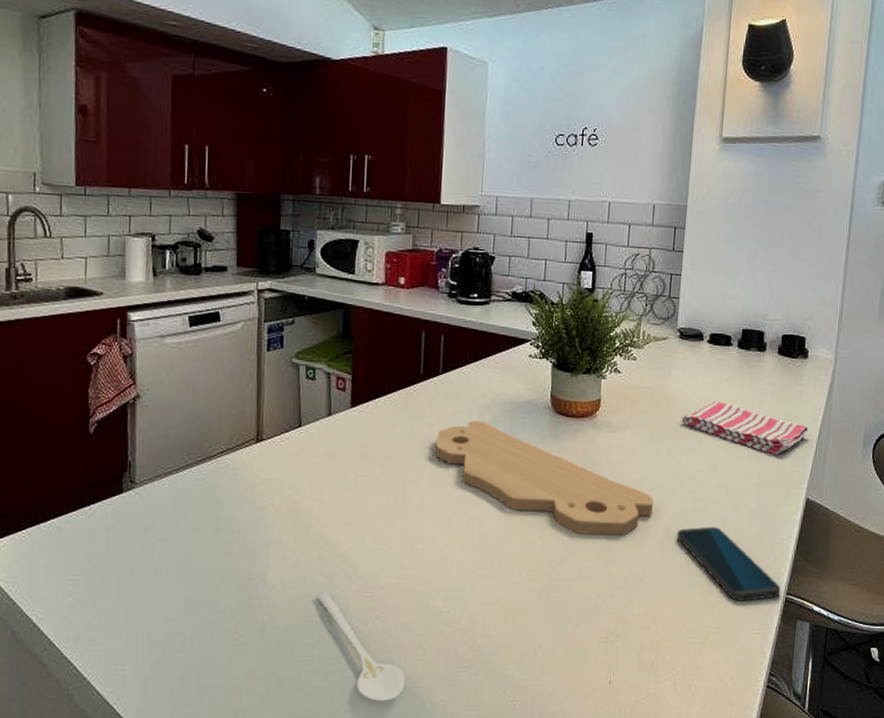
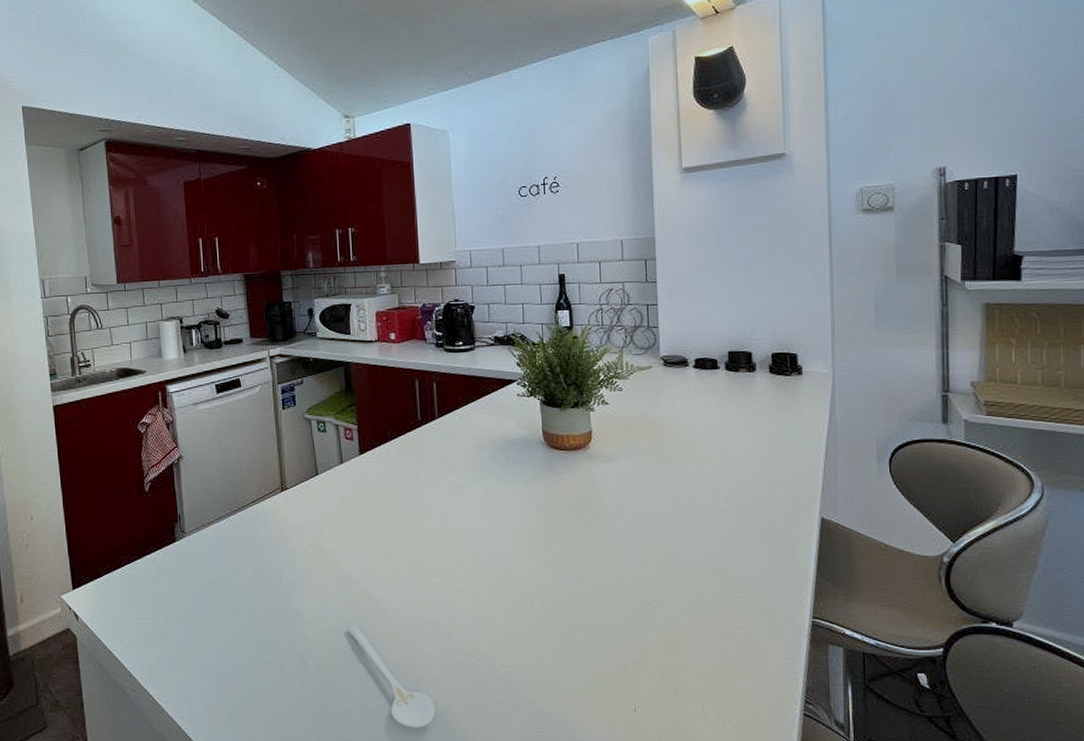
cutting board: present [434,420,653,536] -> none [438,459,658,564]
smartphone: present [676,526,781,602] -> none [685,550,806,626]
dish towel: present [681,400,809,455] -> none [675,424,814,475]

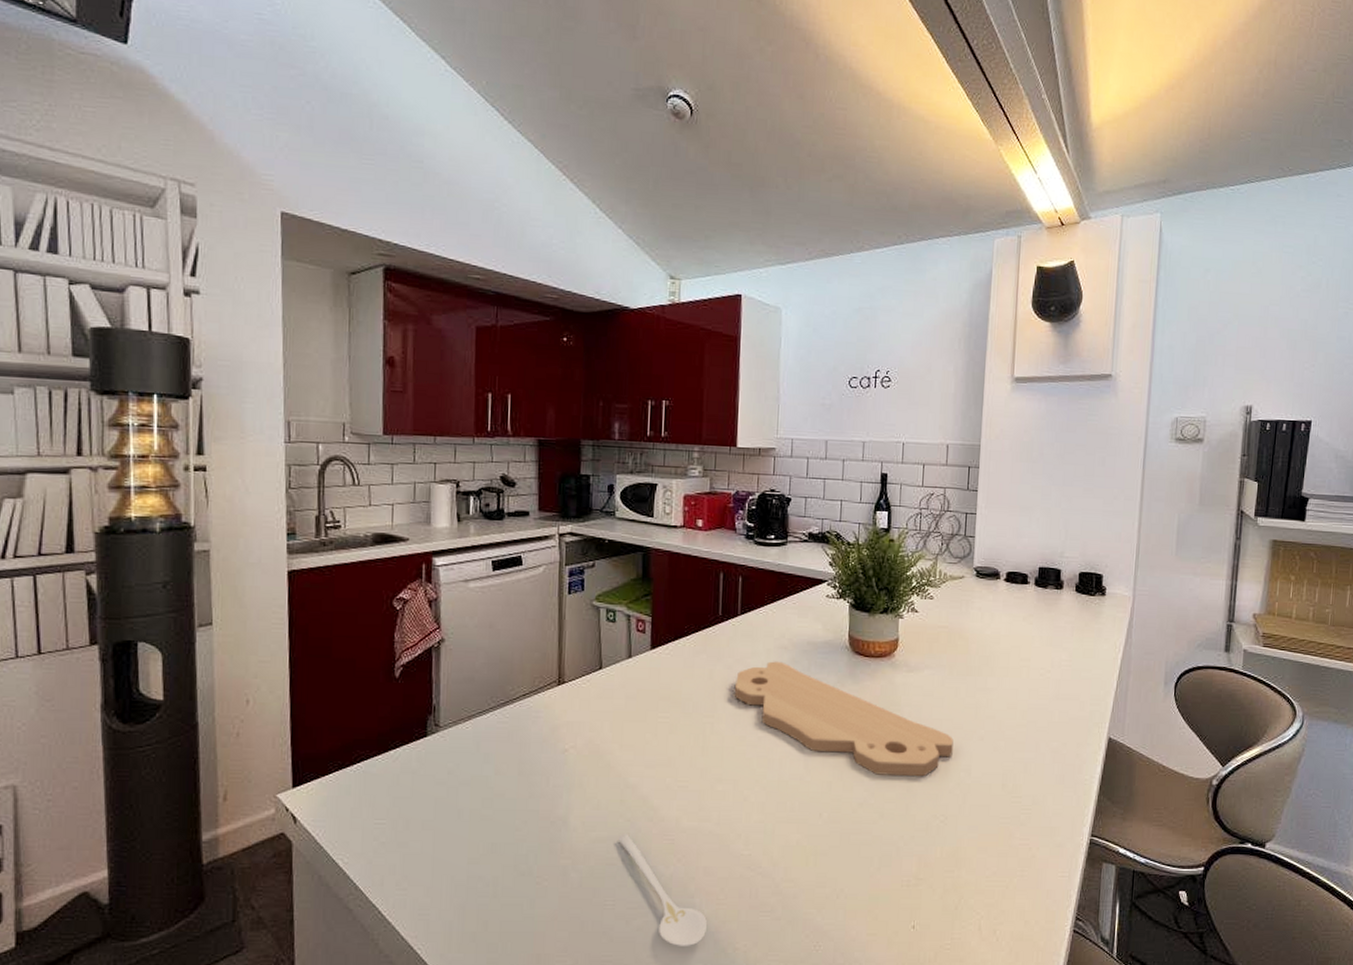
cutting board: none [438,459,658,564] -> present [734,661,954,777]

